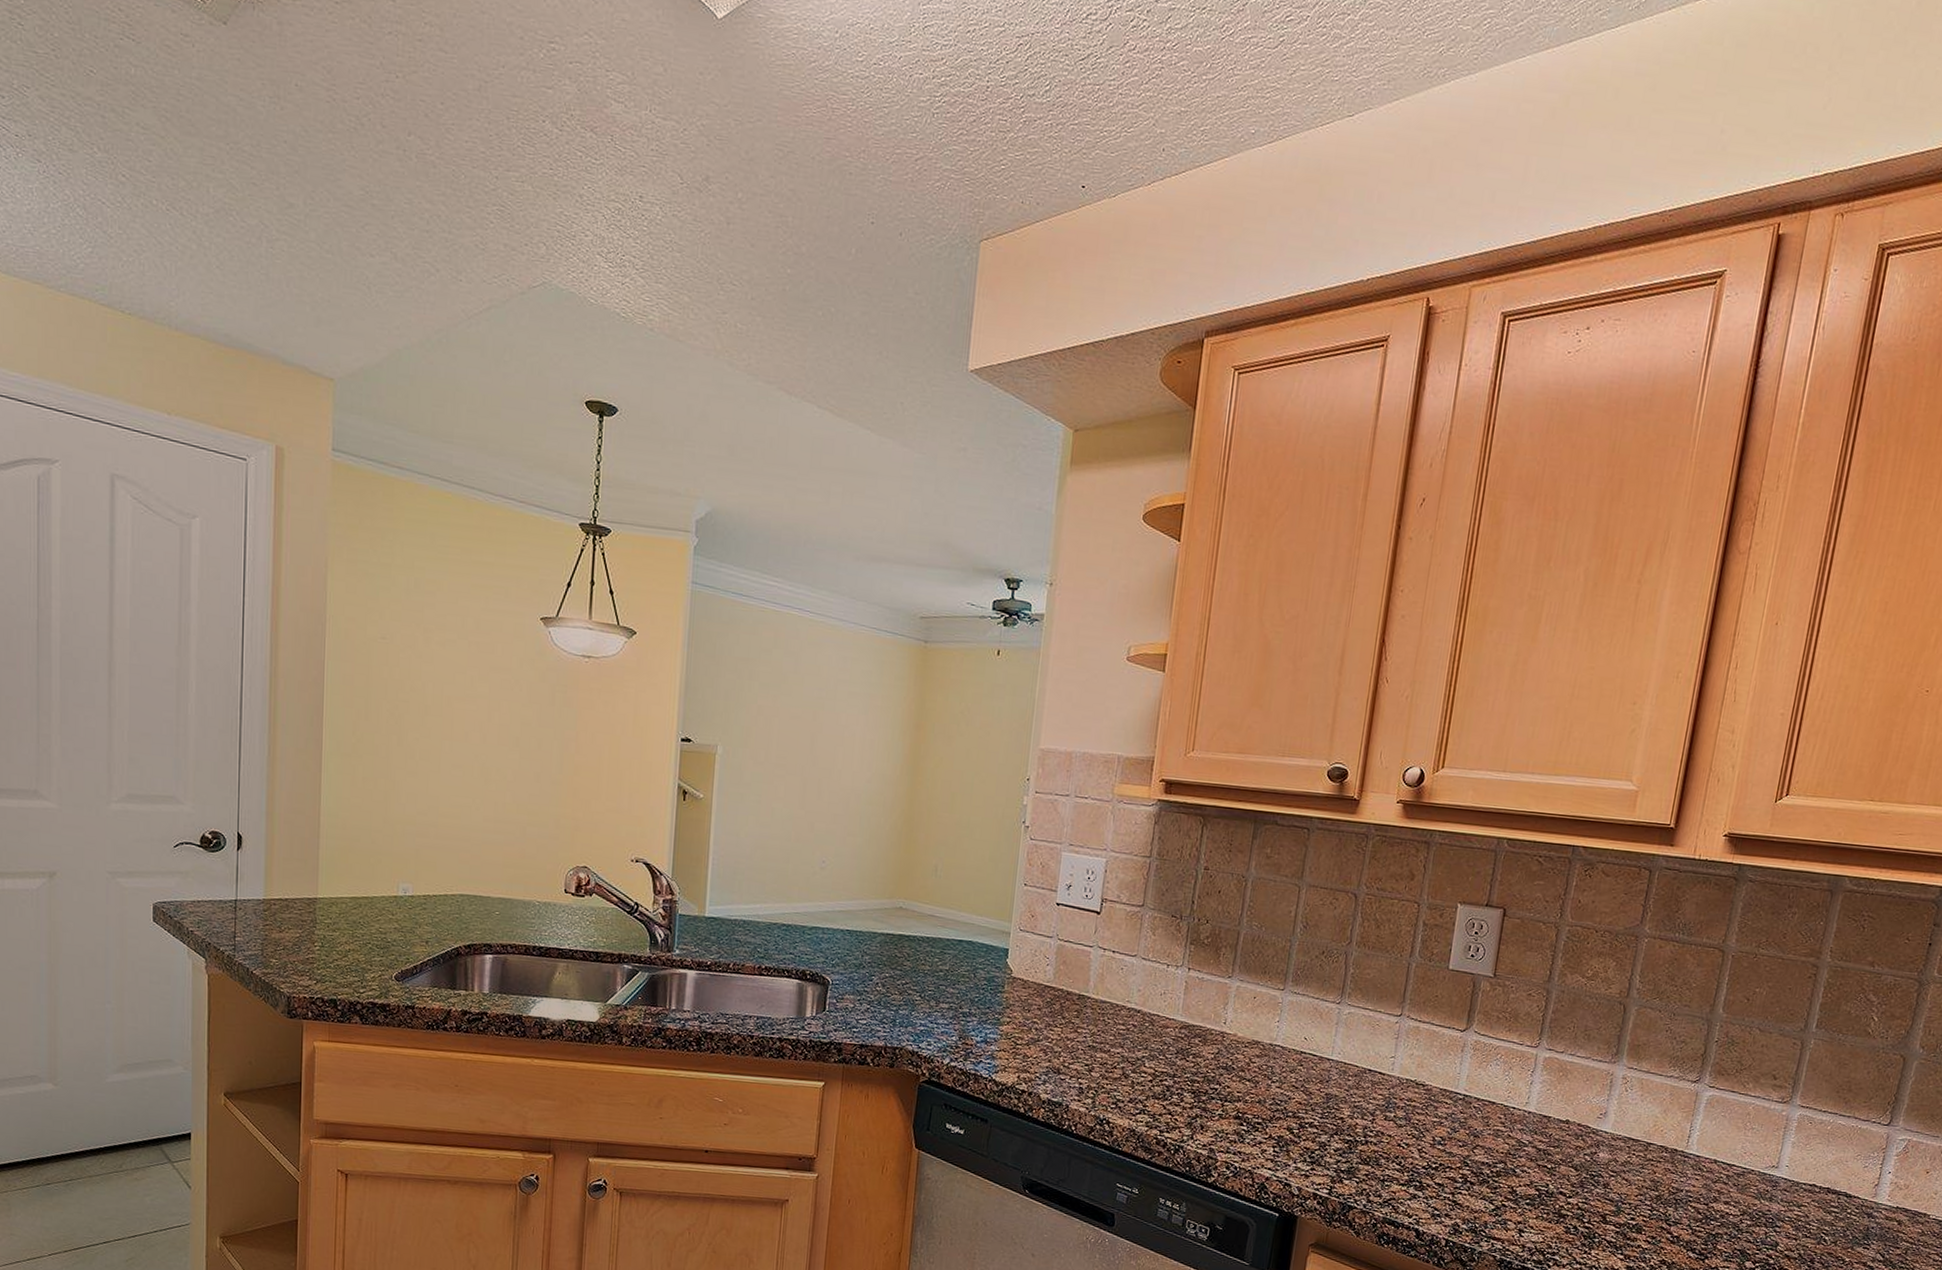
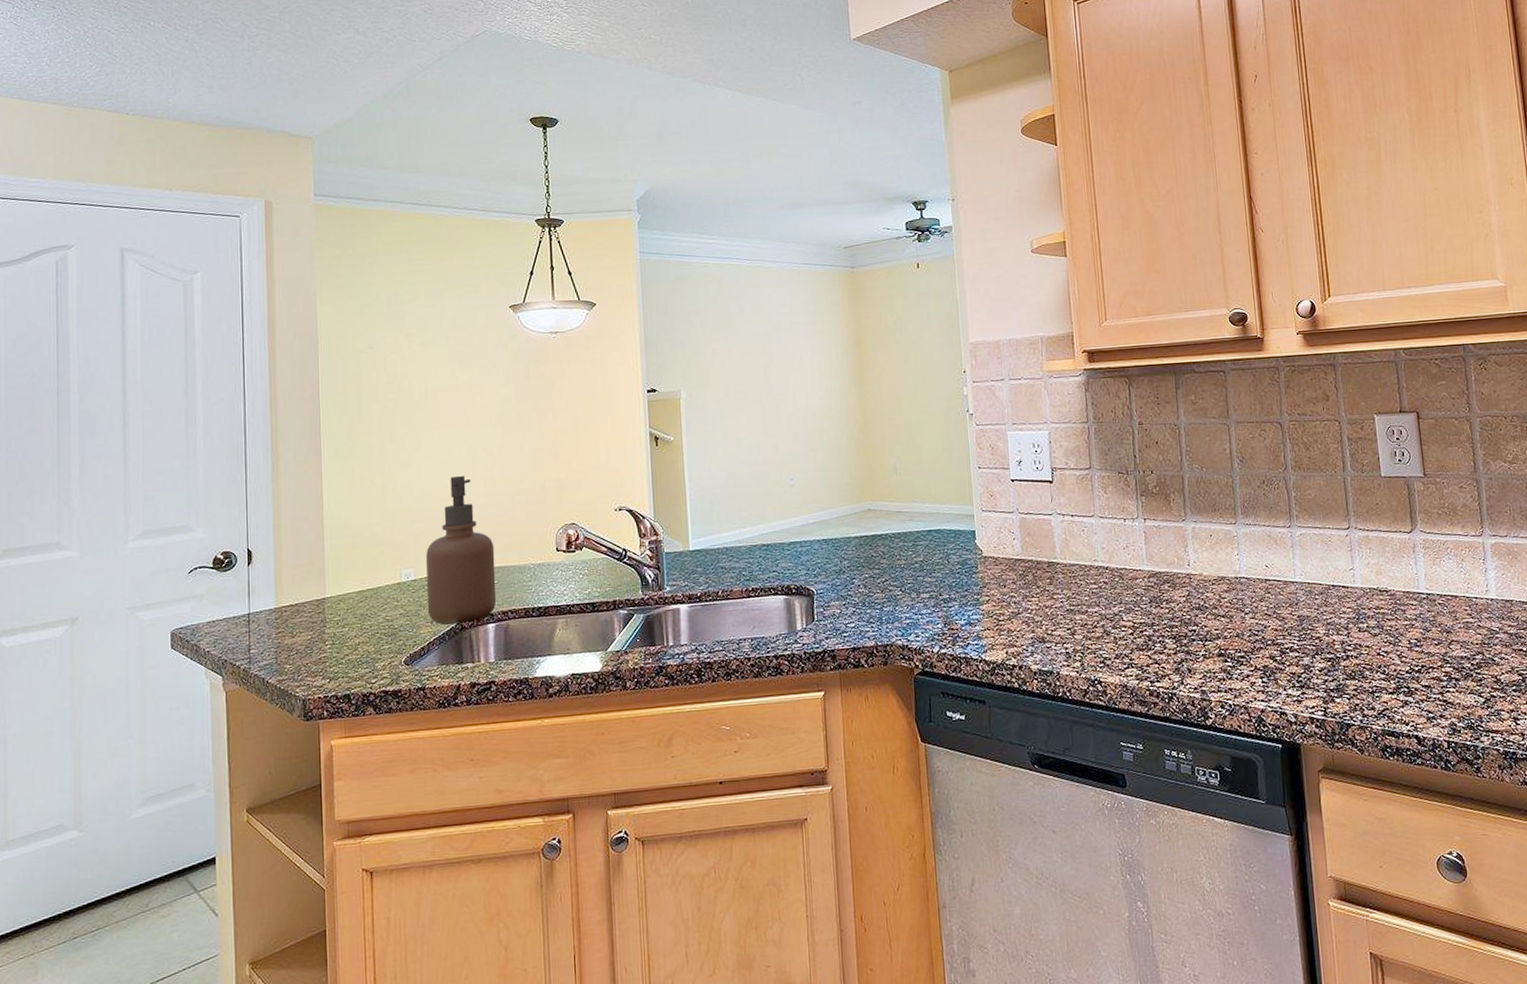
soap dispenser: none [423,794,500,950] -> present [426,475,497,625]

